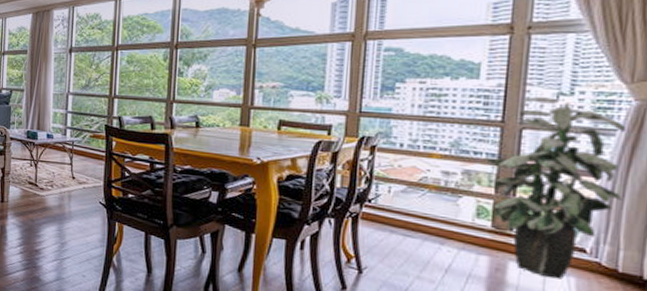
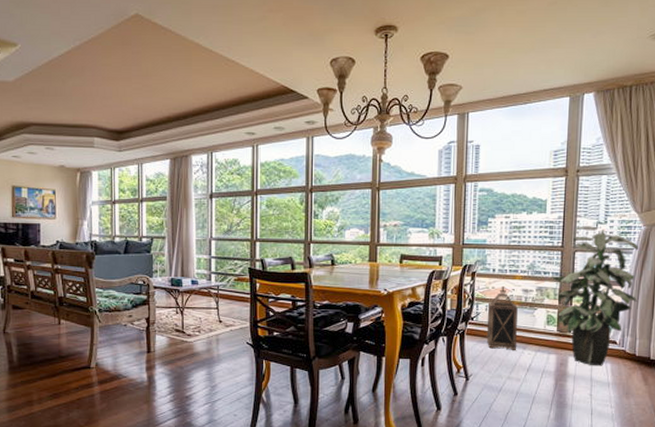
lantern: none [388,165,434,245] -> present [486,286,518,350]

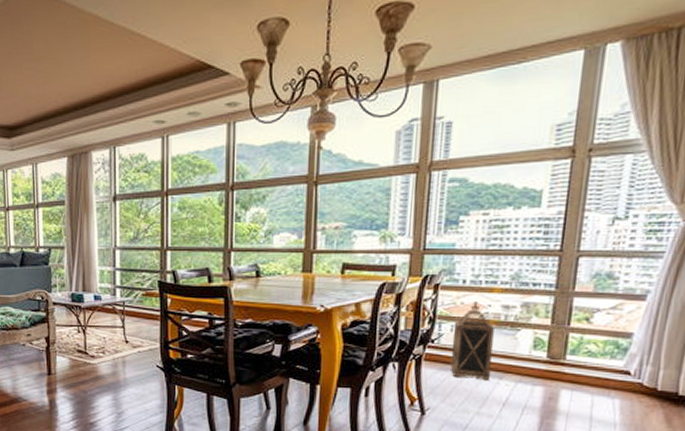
indoor plant: present [551,226,638,366] -> none [542,223,673,402]

